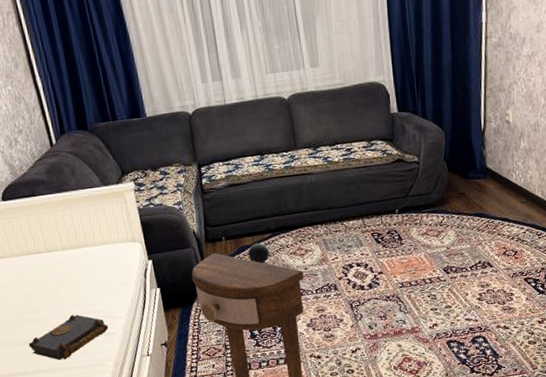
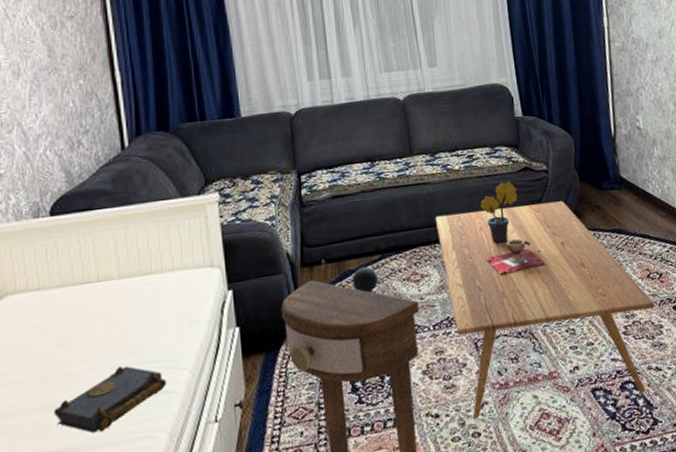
coffee table: none [317,189,508,360] -> present [435,201,655,419]
potted flower: none [357,171,390,226] -> present [480,181,518,245]
decorative bowl: none [361,220,413,250] -> present [486,238,545,274]

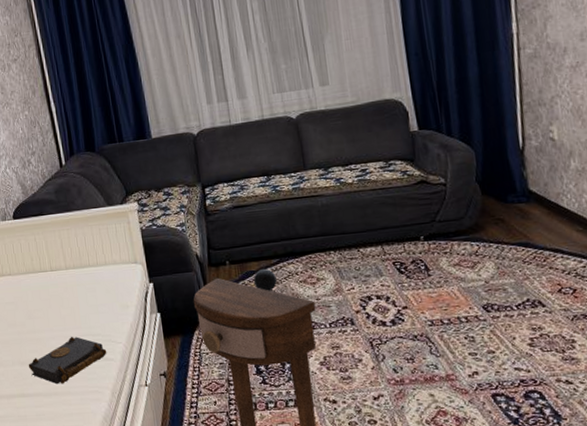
coffee table: present [435,201,655,419] -> none [329,213,567,408]
potted flower: present [480,181,518,245] -> none [374,194,413,254]
decorative bowl: present [486,238,545,274] -> none [381,248,443,281]

